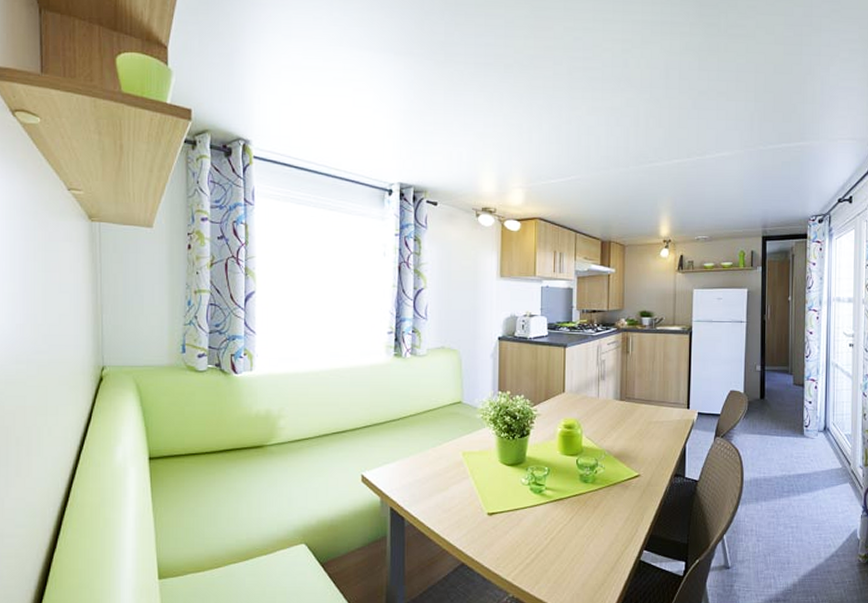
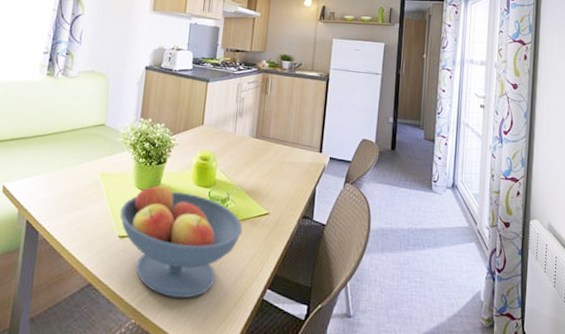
fruit bowl: none [486,455,614,568] -> present [119,181,243,299]

